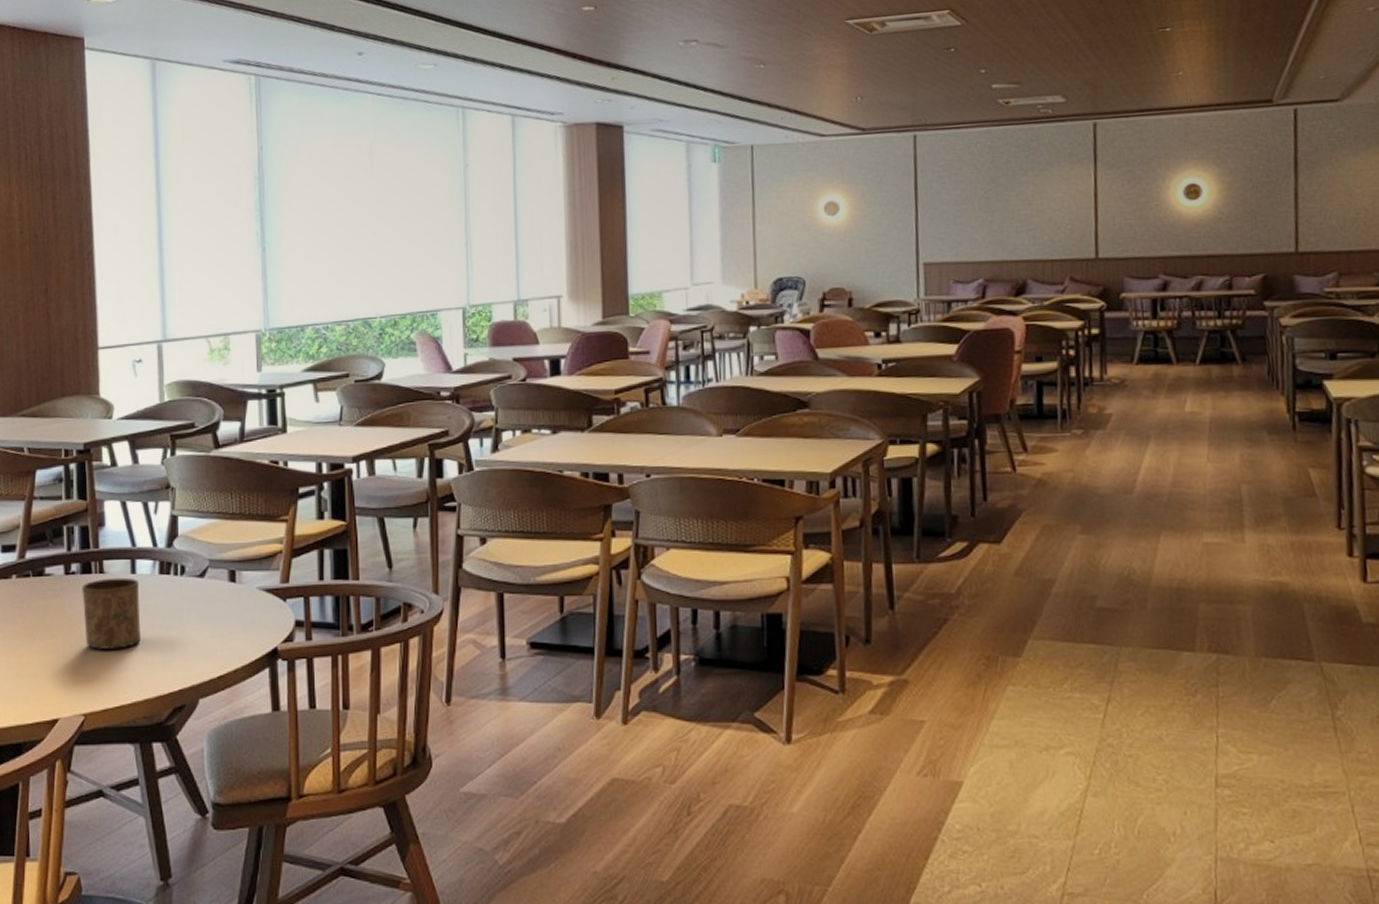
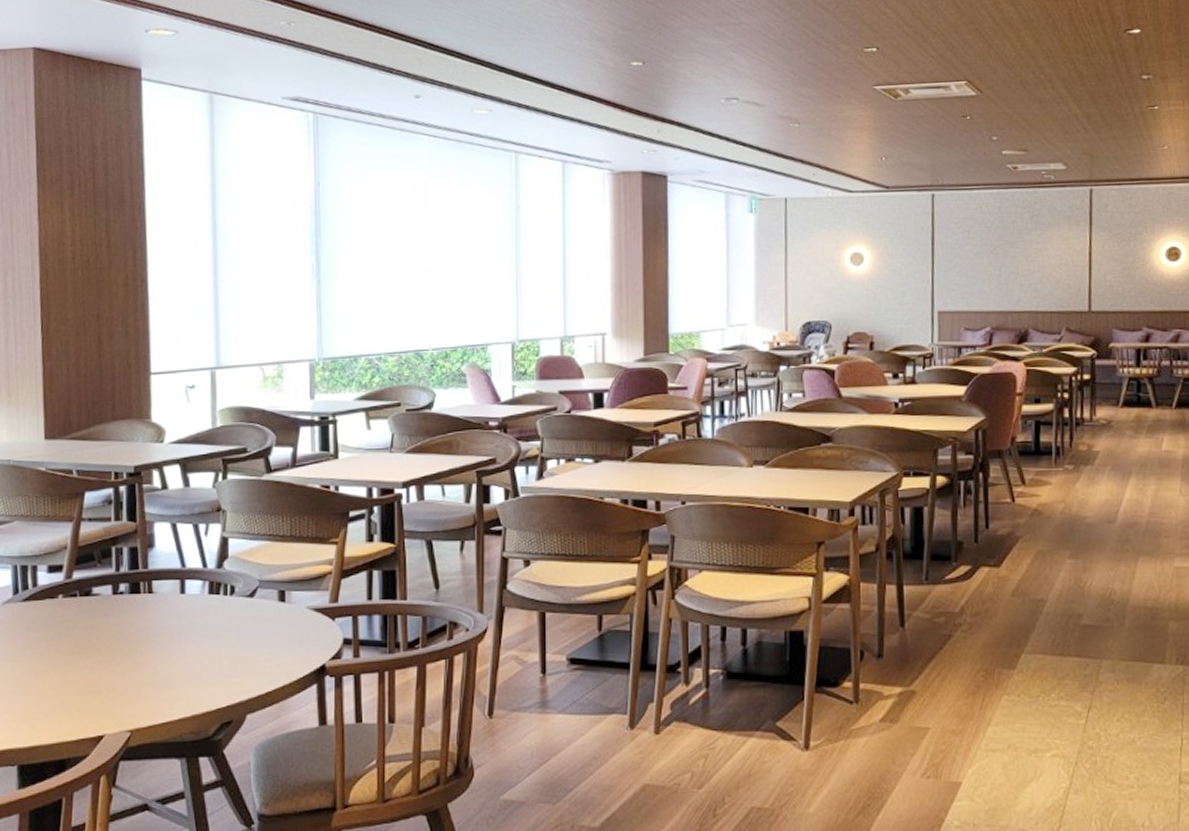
cup: present [82,577,141,649] -> none [130,597,189,667]

